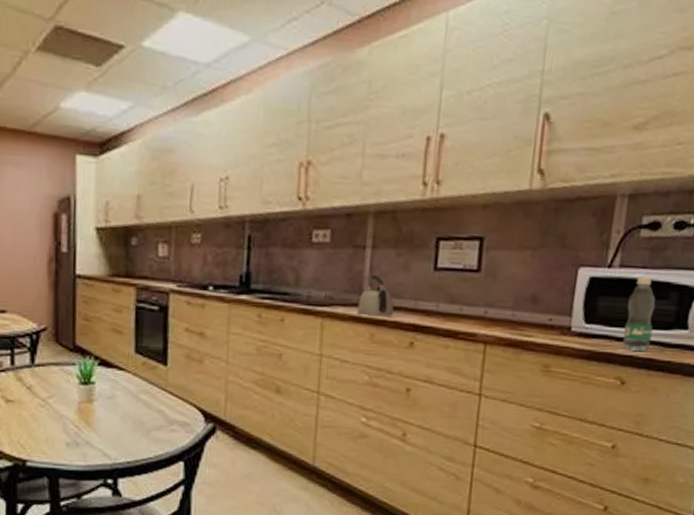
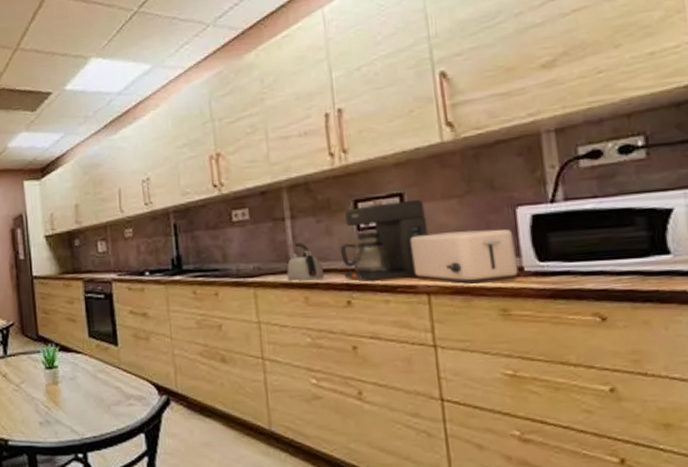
coffee maker: none [412,245,501,326] -> present [340,199,428,282]
toaster: none [477,283,571,339] -> present [409,228,519,284]
bottle: present [622,276,657,352] -> none [583,204,627,285]

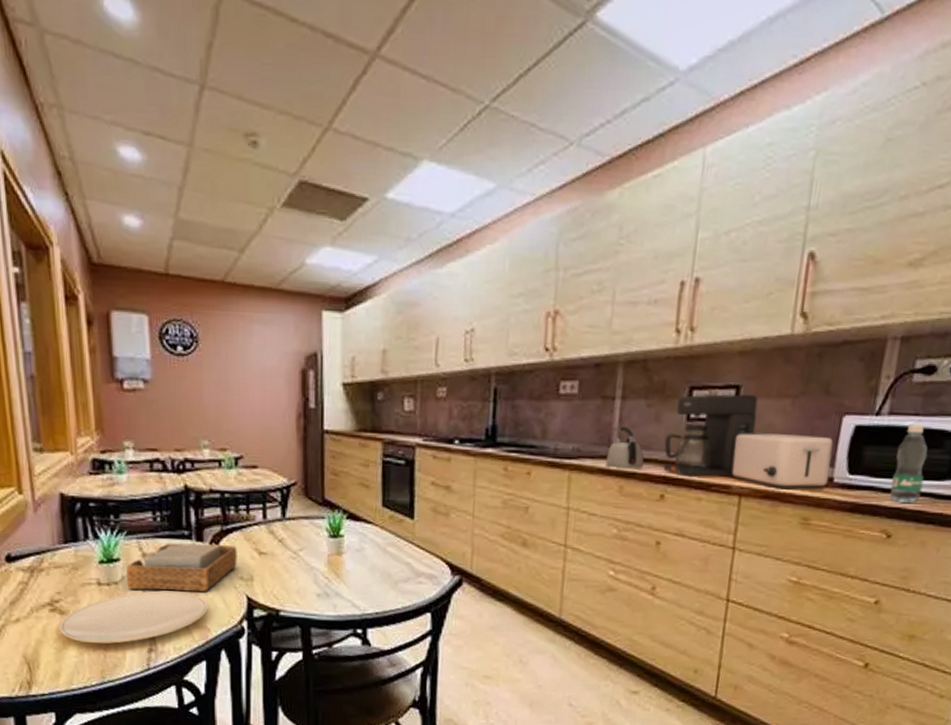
bottle: none [583,204,627,285] -> present [889,423,929,504]

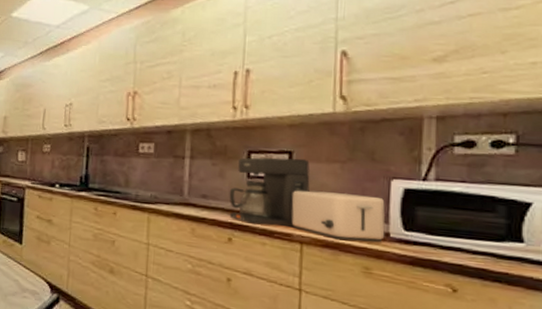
kettle: present [605,426,644,470] -> none [179,180,213,216]
bottle: present [889,423,929,504] -> none [448,189,482,262]

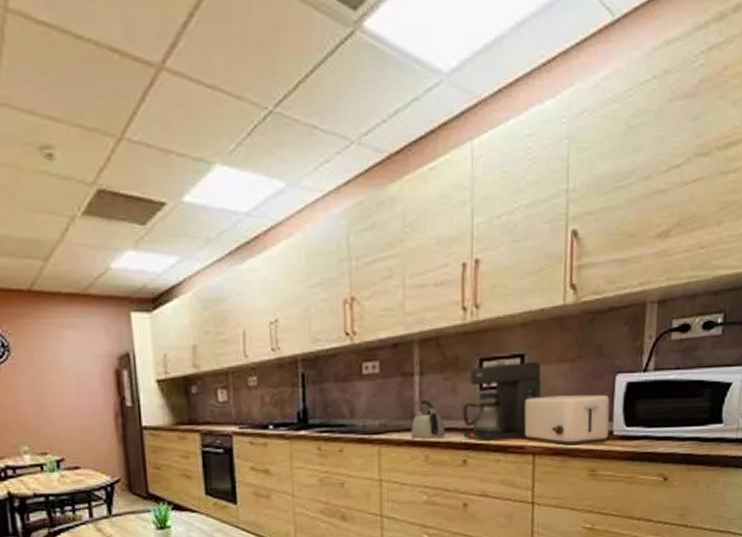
kettle: none [179,180,213,216] -> present [411,400,446,440]

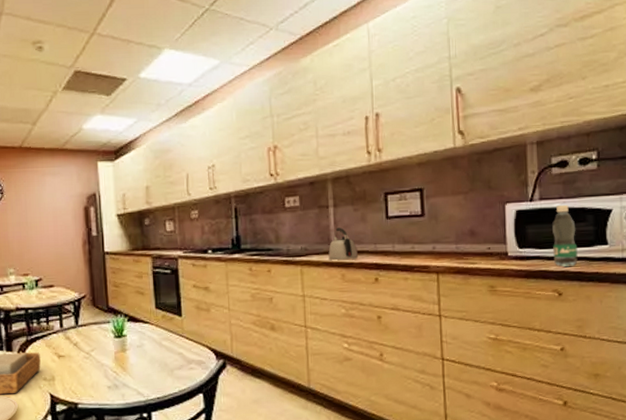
coffee maker: present [462,361,542,442] -> none [372,194,440,263]
toaster: present [524,394,610,446] -> none [426,221,504,265]
bottle: none [662,376,691,449] -> present [551,204,578,267]

